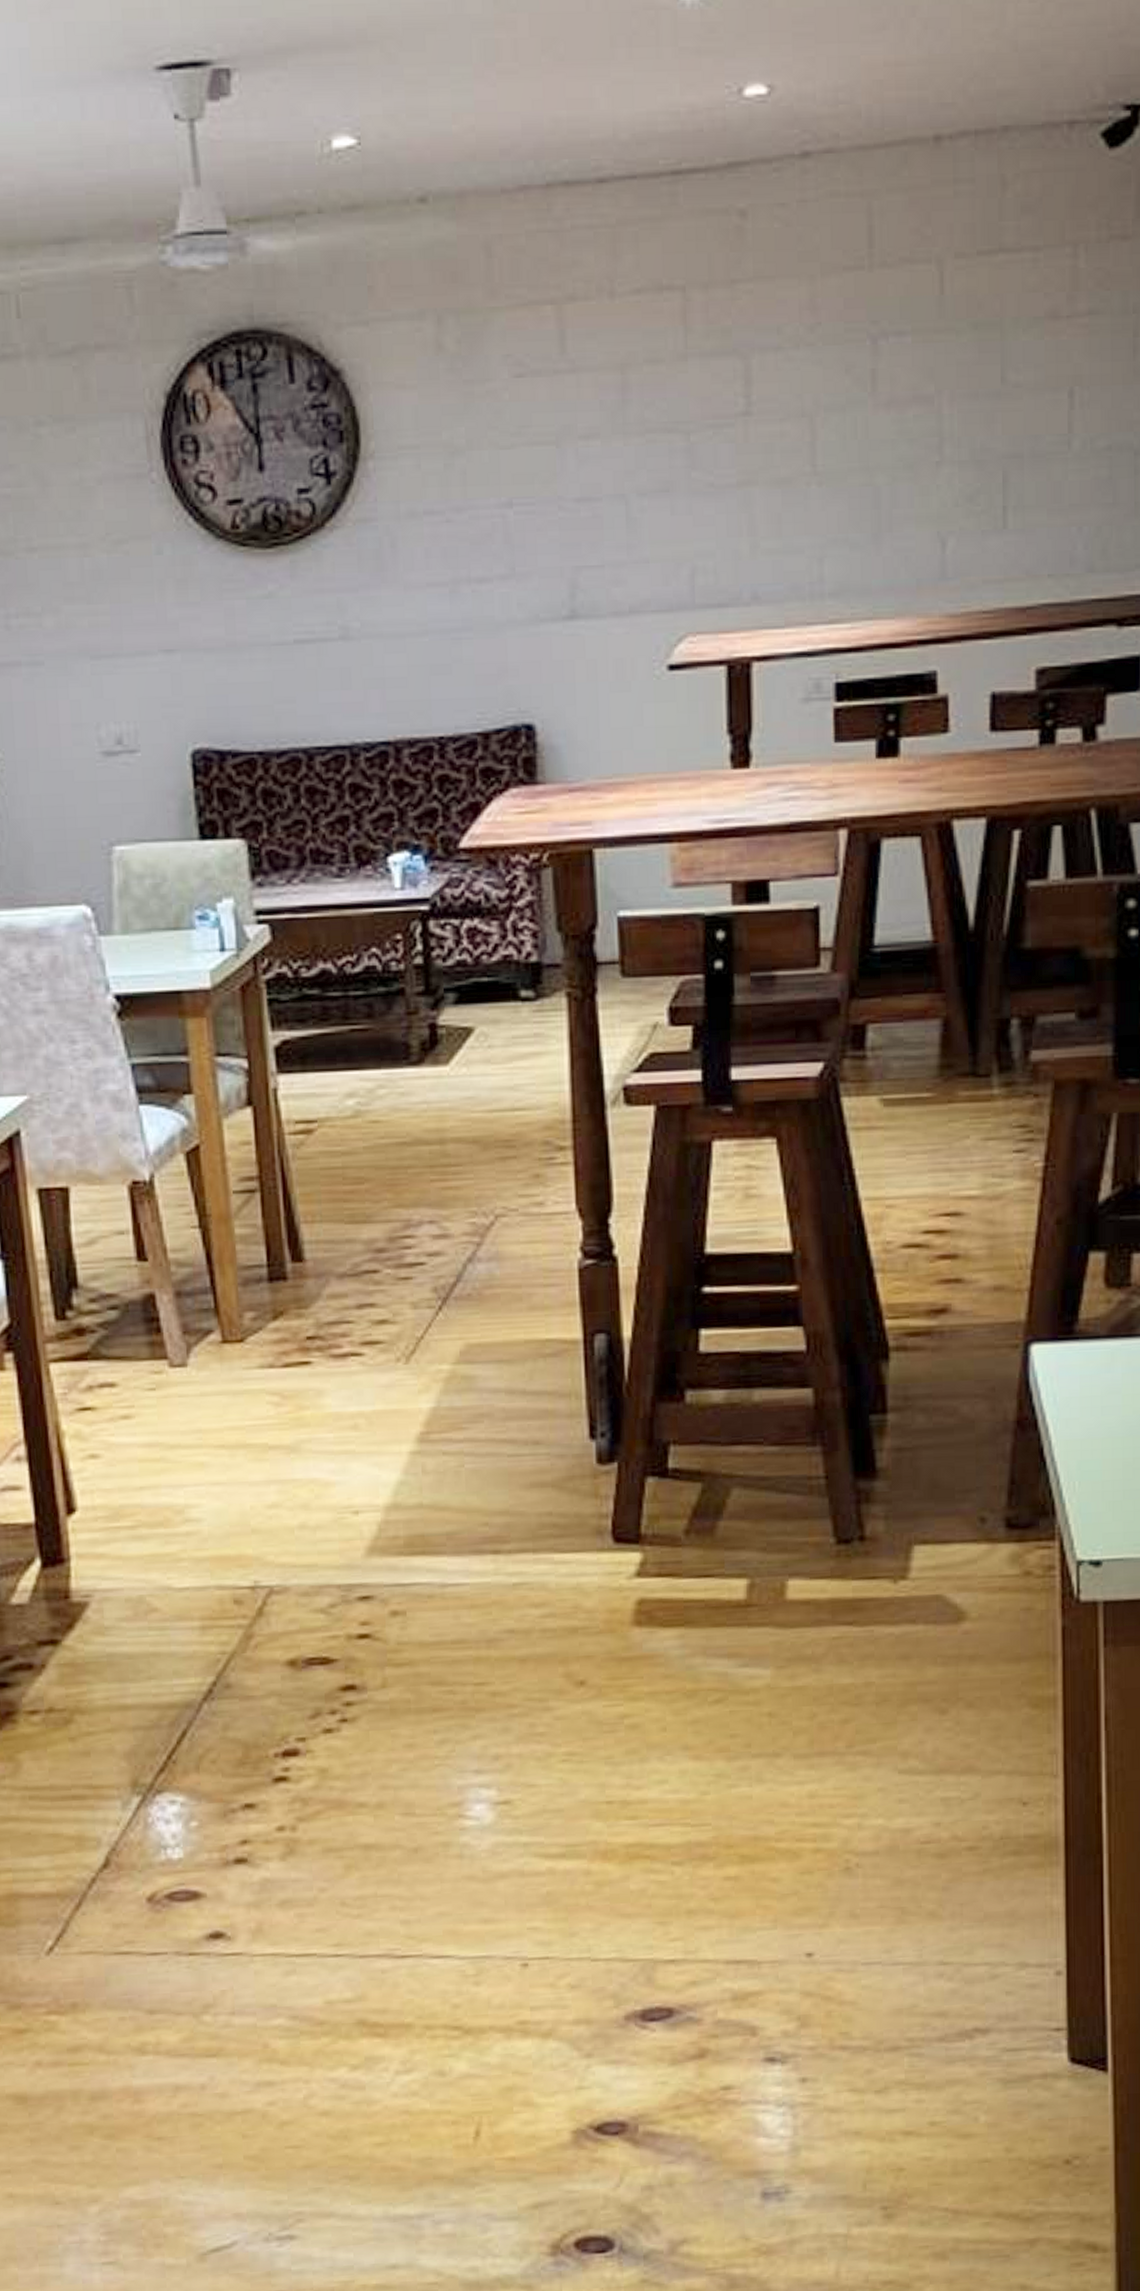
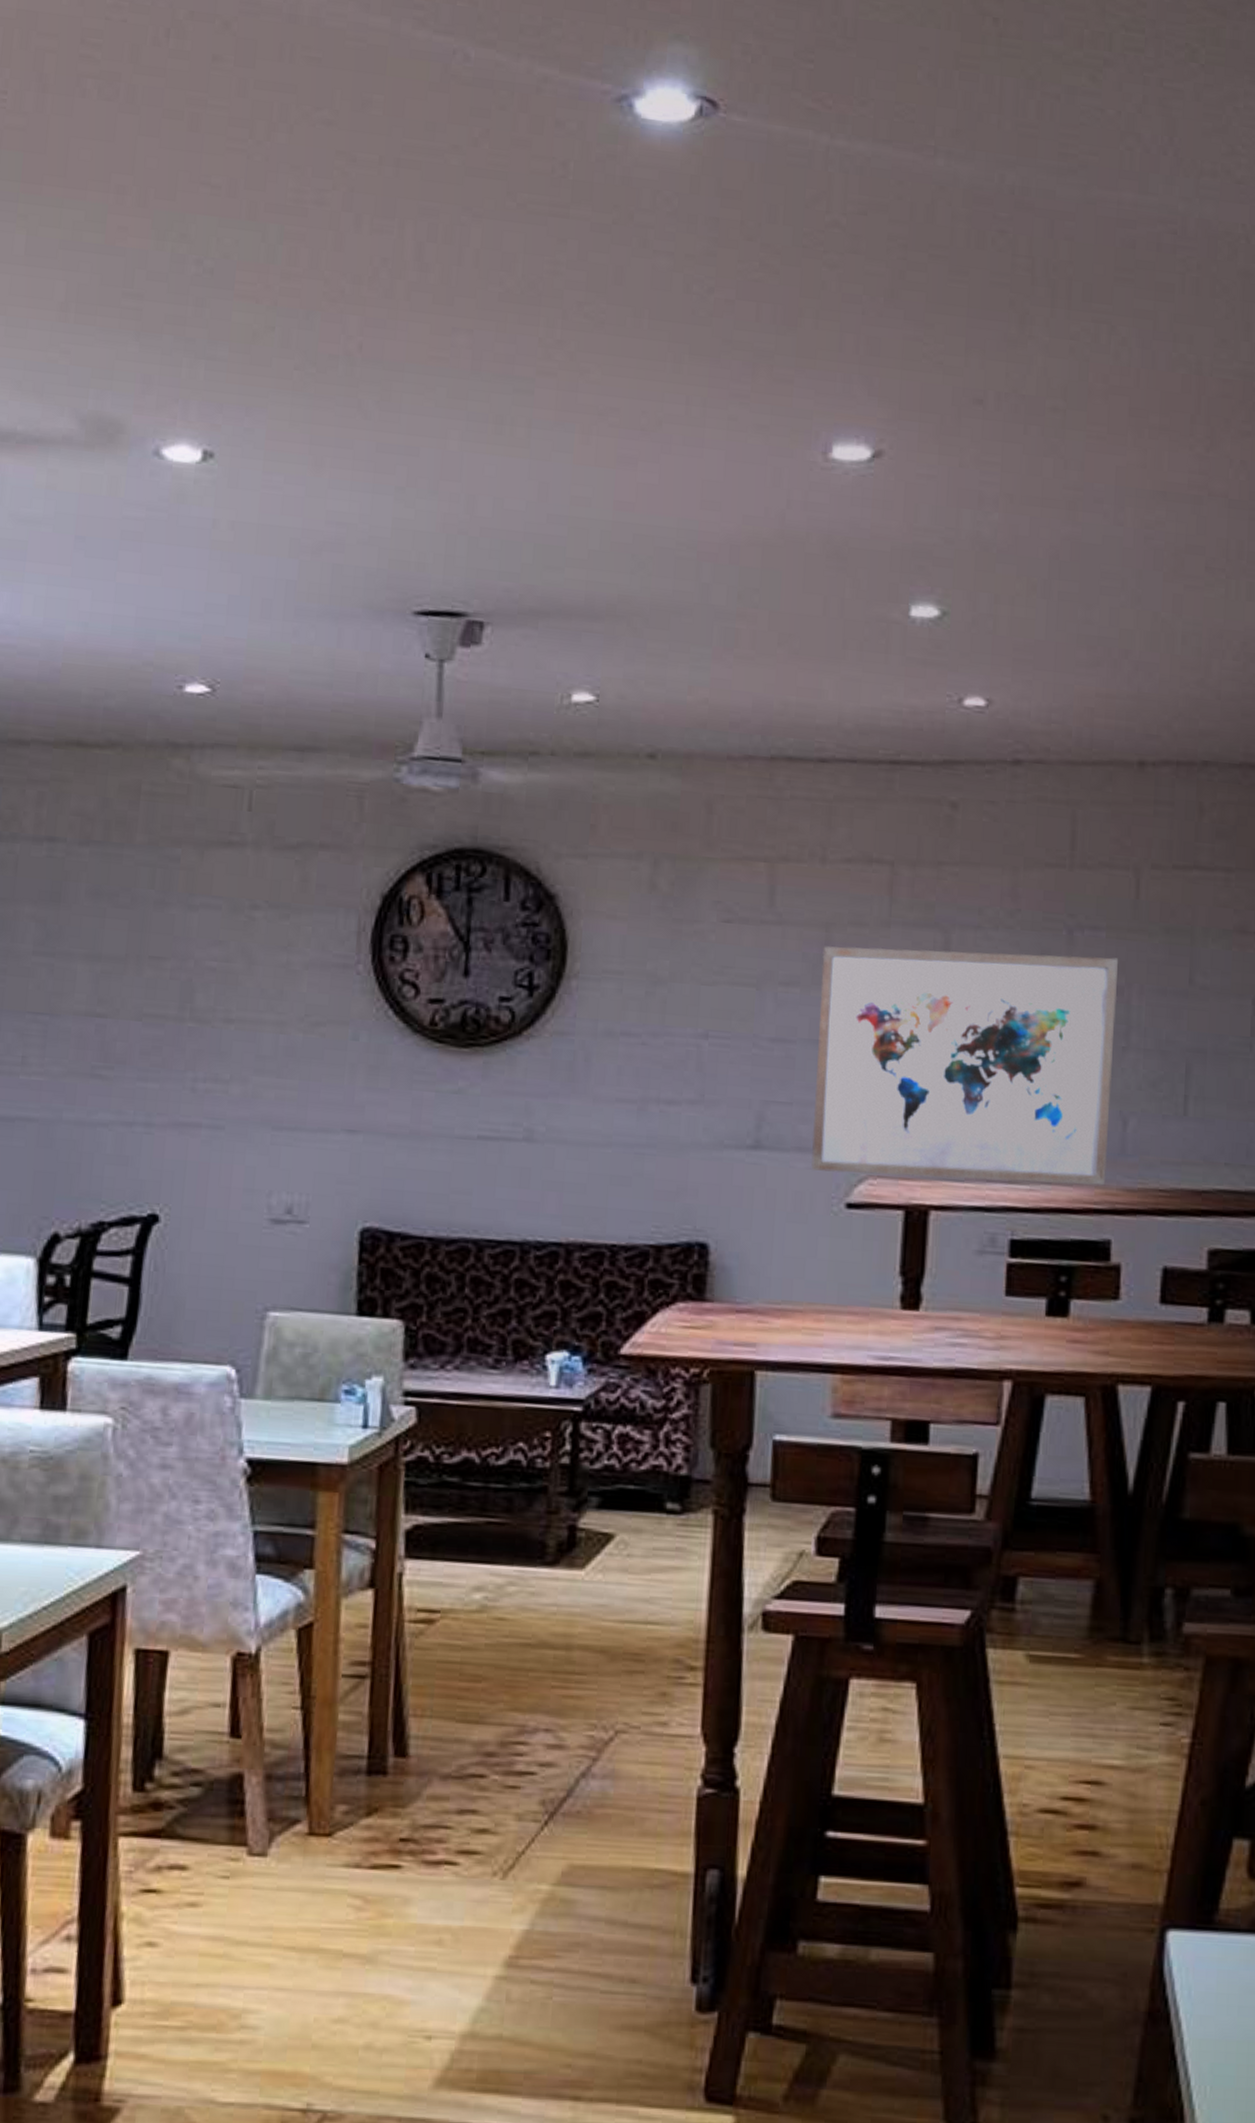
wall art: none [620,364,928,634] -> present [811,946,1119,1186]

